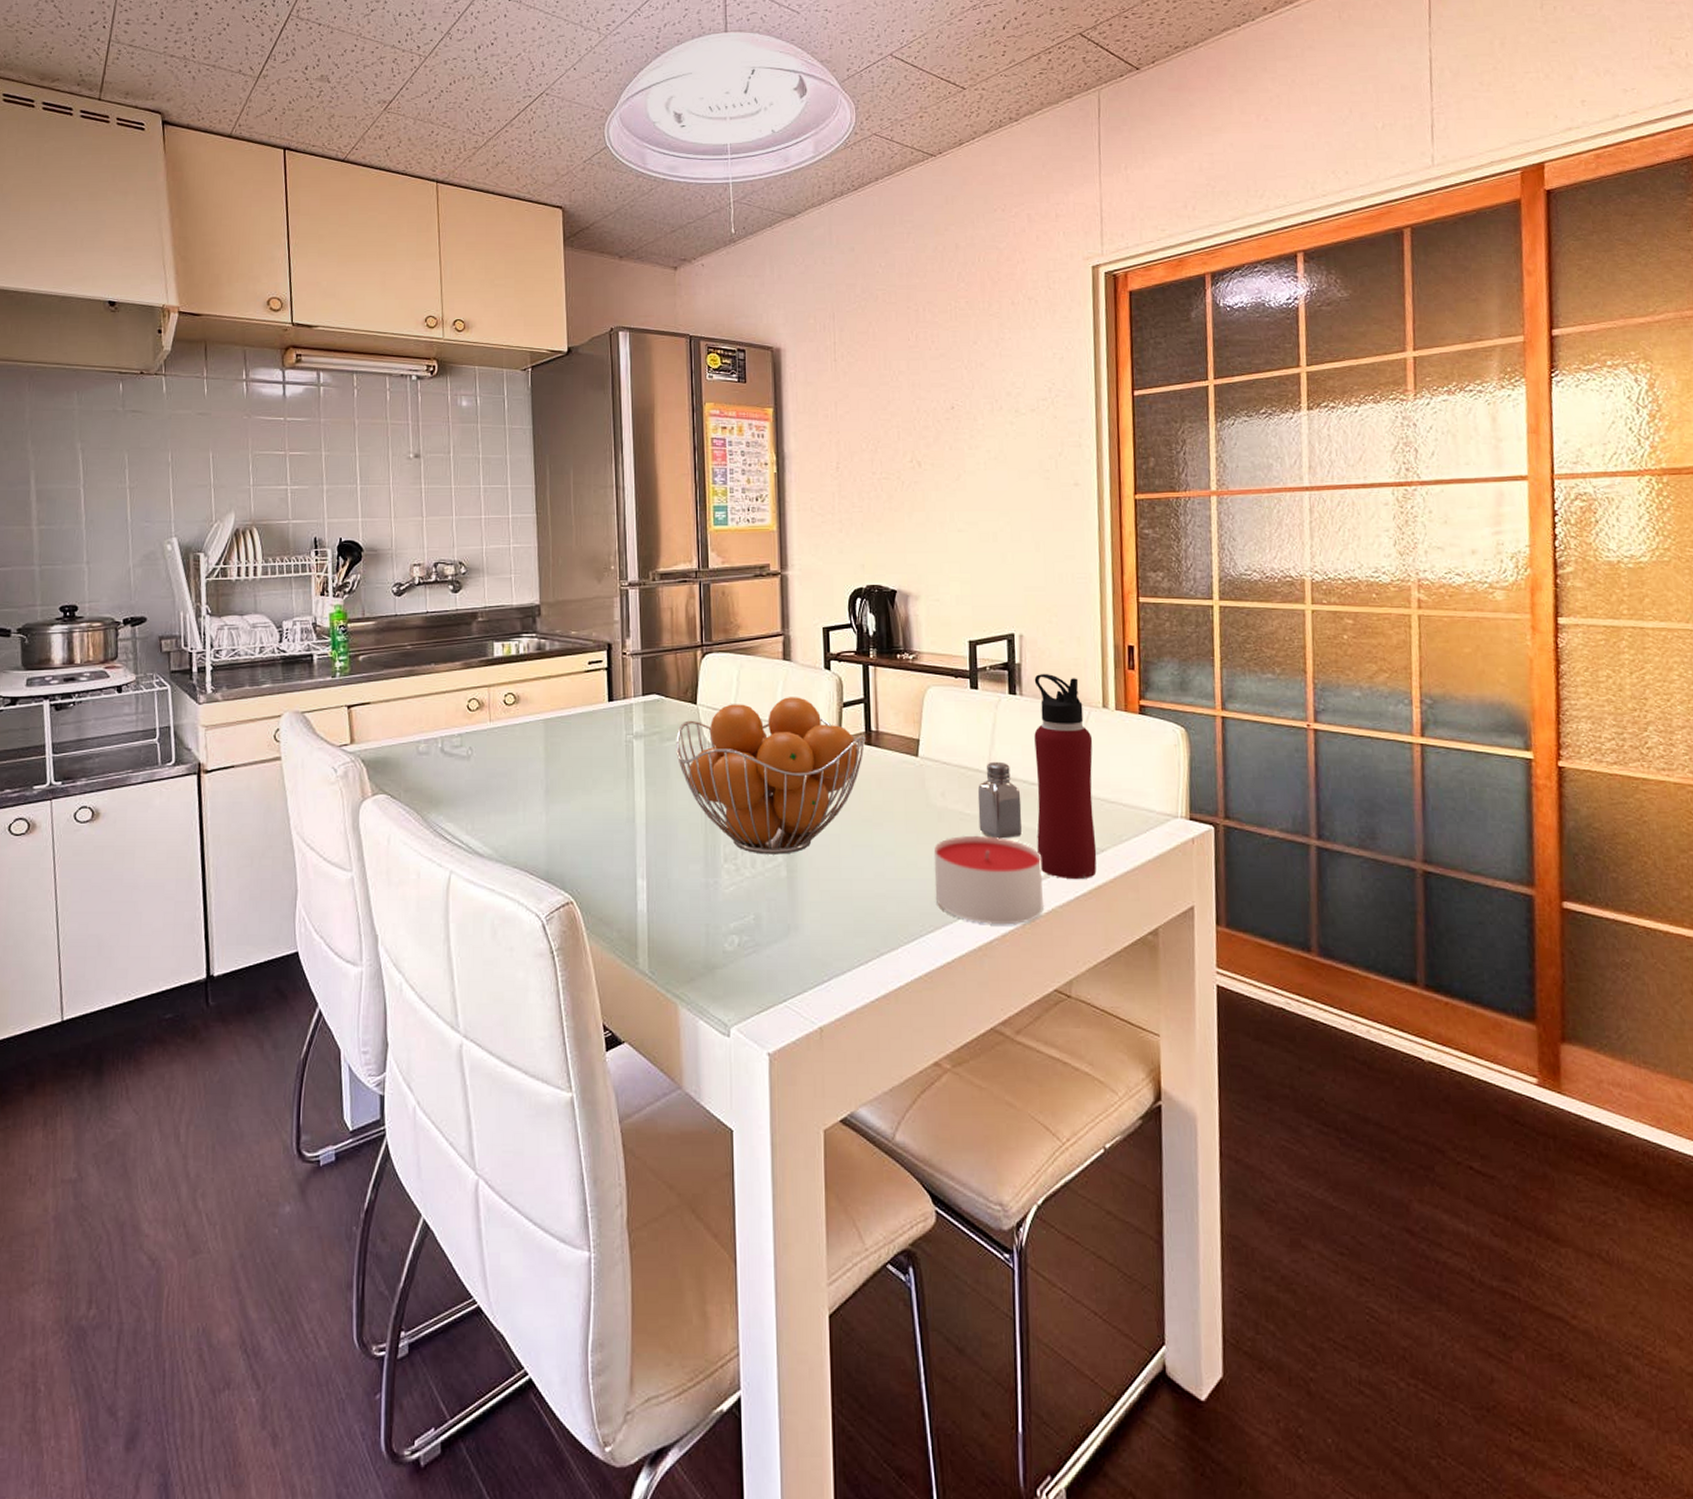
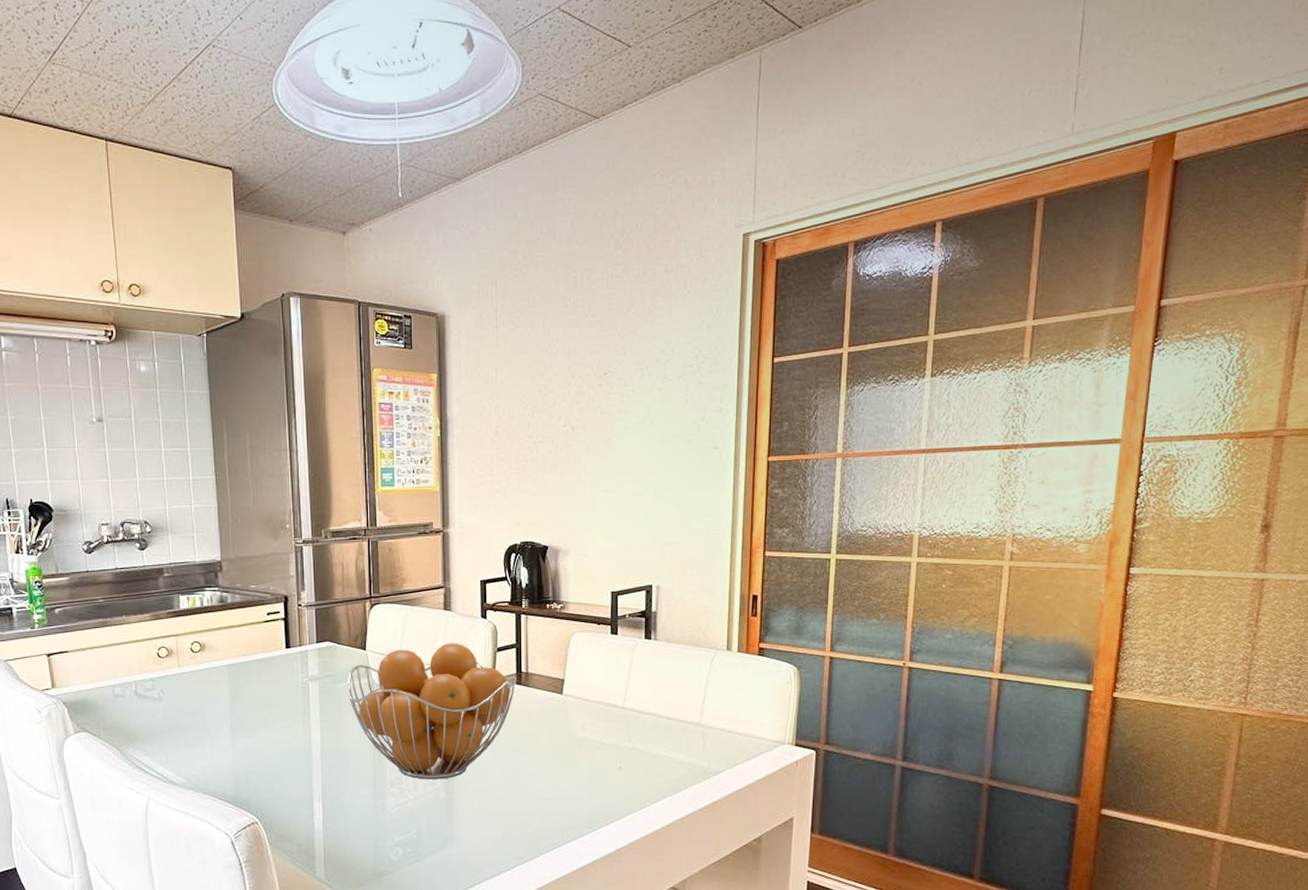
candle: present [933,836,1045,925] -> none [573,762,667,836]
saltshaker: present [977,761,1022,839] -> none [613,698,651,764]
water bottle: present [1034,673,1097,880] -> none [663,620,716,797]

